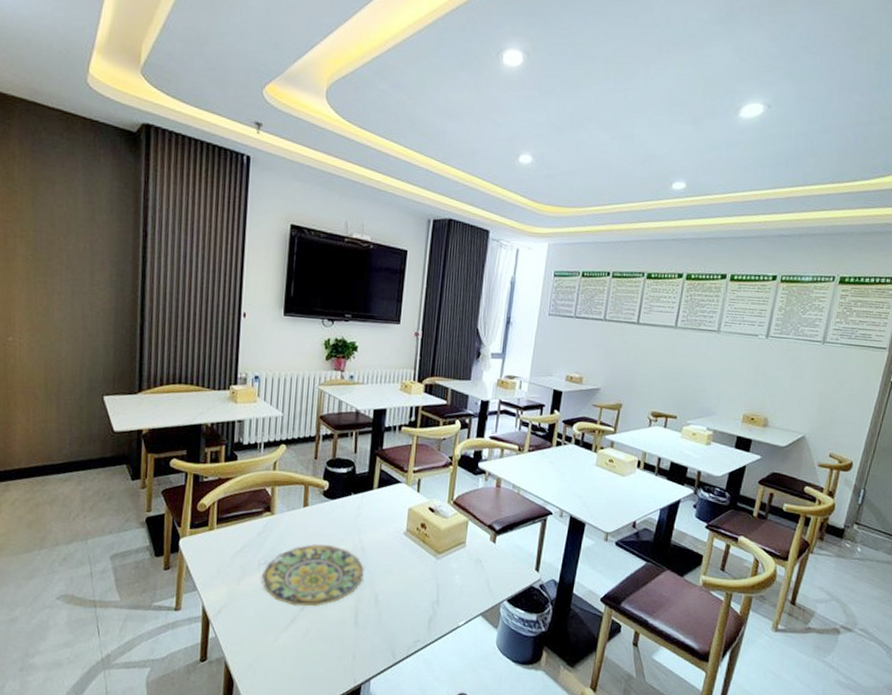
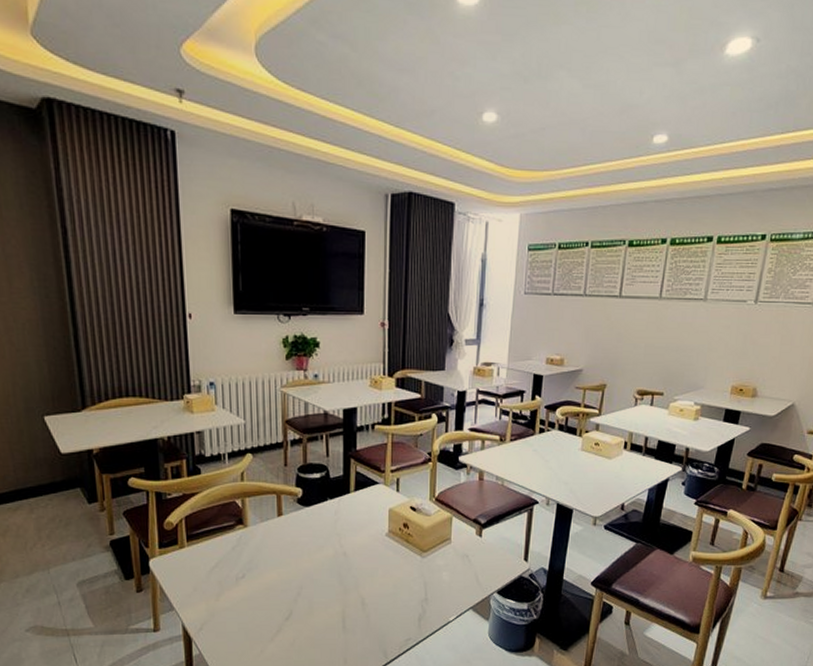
plate: present [262,544,364,607] -> none [241,553,348,616]

